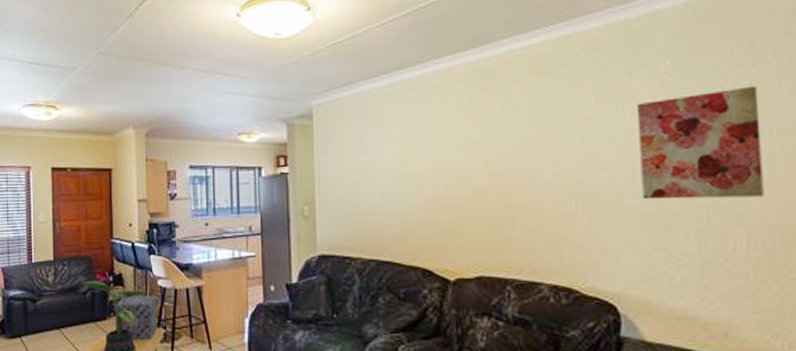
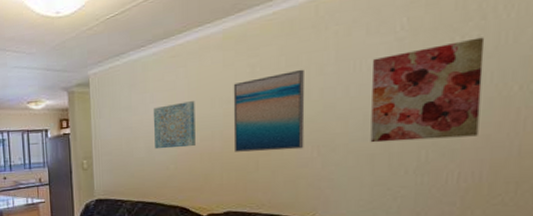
wall art: none [387,141,439,197] -> present [153,101,195,150]
wall art: none [480,111,567,205] -> present [233,69,305,152]

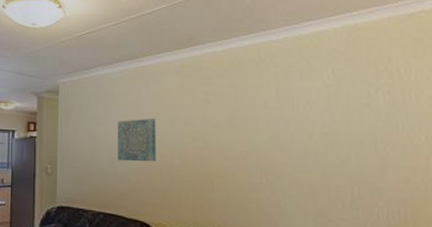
wall art: present [233,69,305,152] -> none [190,101,254,174]
wall art: present [370,37,485,143] -> none [308,93,399,178]

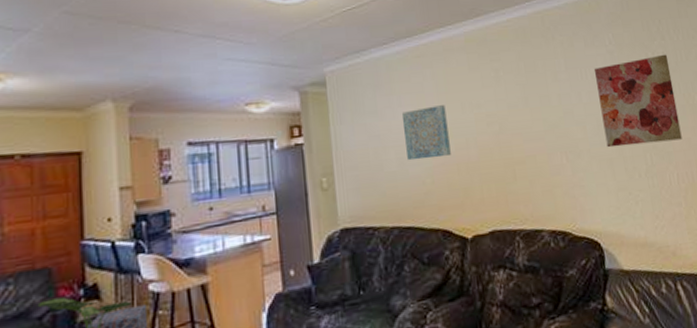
wall art: none [308,93,399,178] -> present [594,54,682,148]

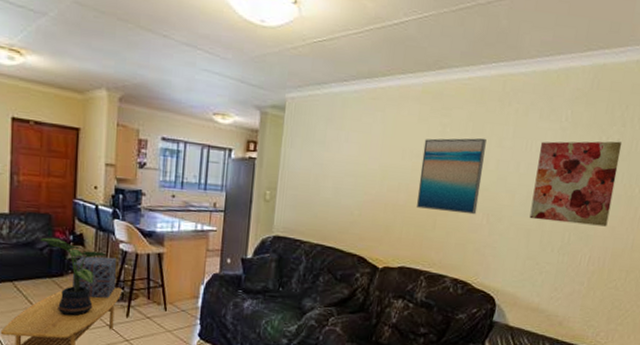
wall art: present [401,105,451,161] -> none [342,147,388,196]
wall art: none [480,75,554,161] -> present [416,138,486,215]

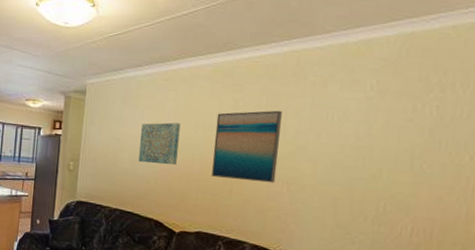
wall art: none [342,147,388,196] -> present [138,122,181,166]
wall art: present [529,141,623,227] -> none [335,108,443,196]

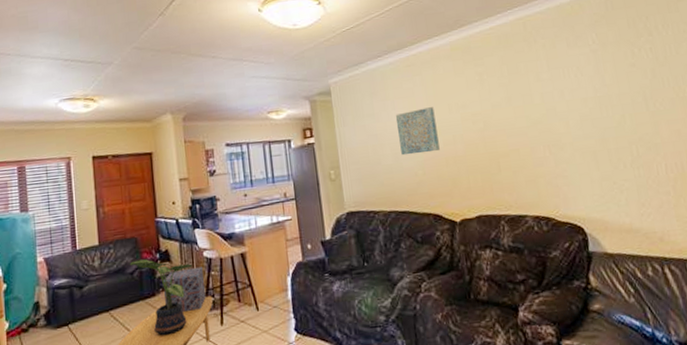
wall art: present [211,110,282,183] -> none [466,76,537,155]

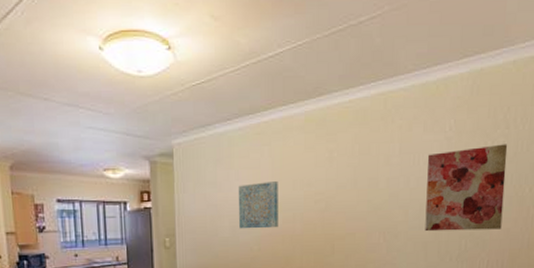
wall art: none [577,49,671,141] -> present [425,144,508,232]

